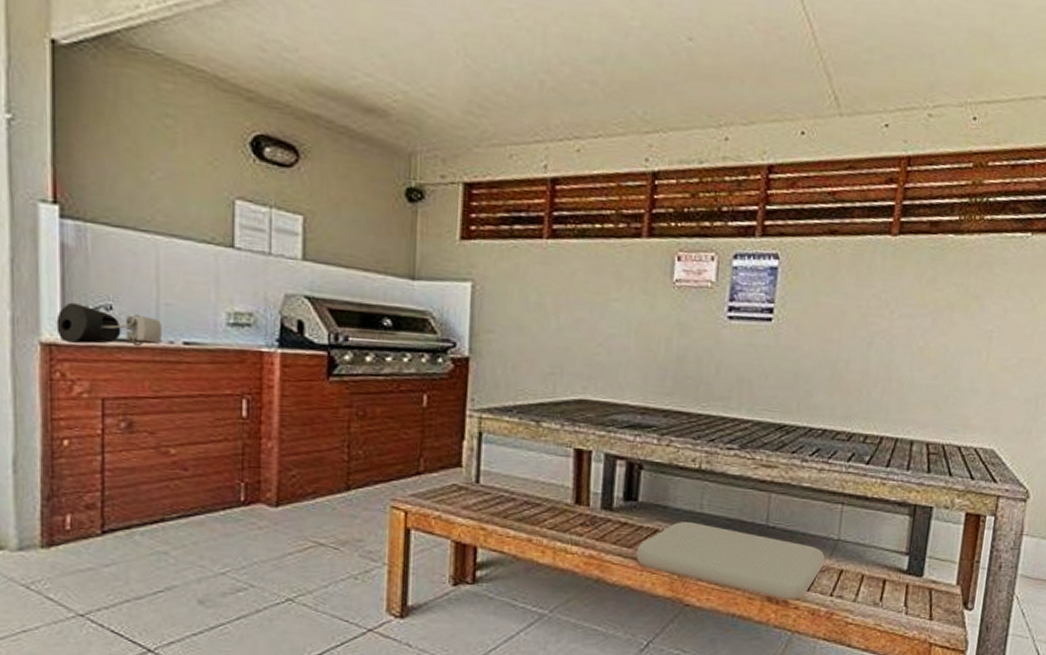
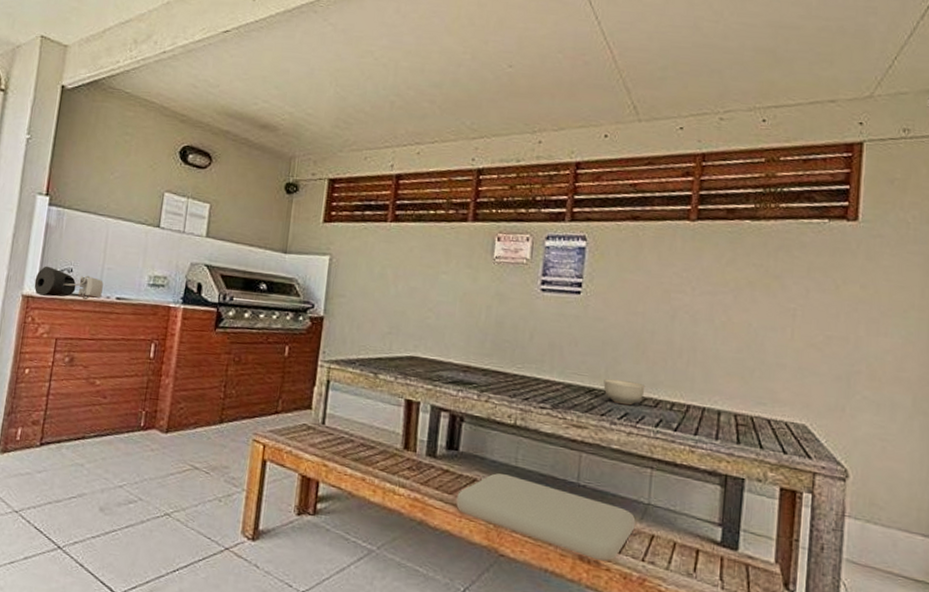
bowl: none [795,413,839,441] -> present [603,378,646,406]

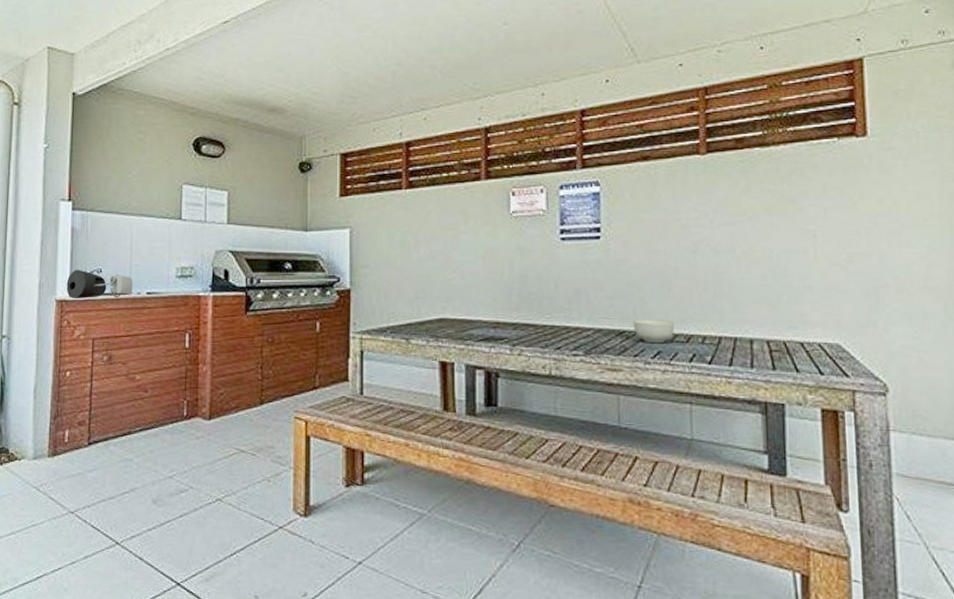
cushion: present [456,473,636,562] -> none [501,425,681,501]

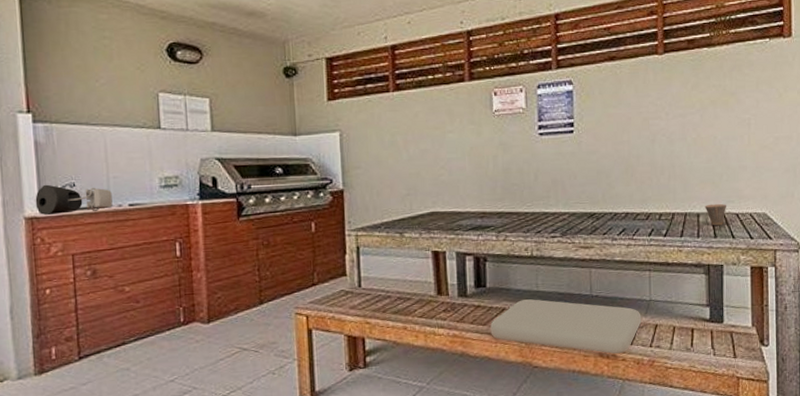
cushion: none [501,425,681,501] -> present [490,299,642,354]
bowl: present [633,319,675,344] -> none [602,201,637,223]
cup: none [759,328,788,356] -> present [704,203,726,226]

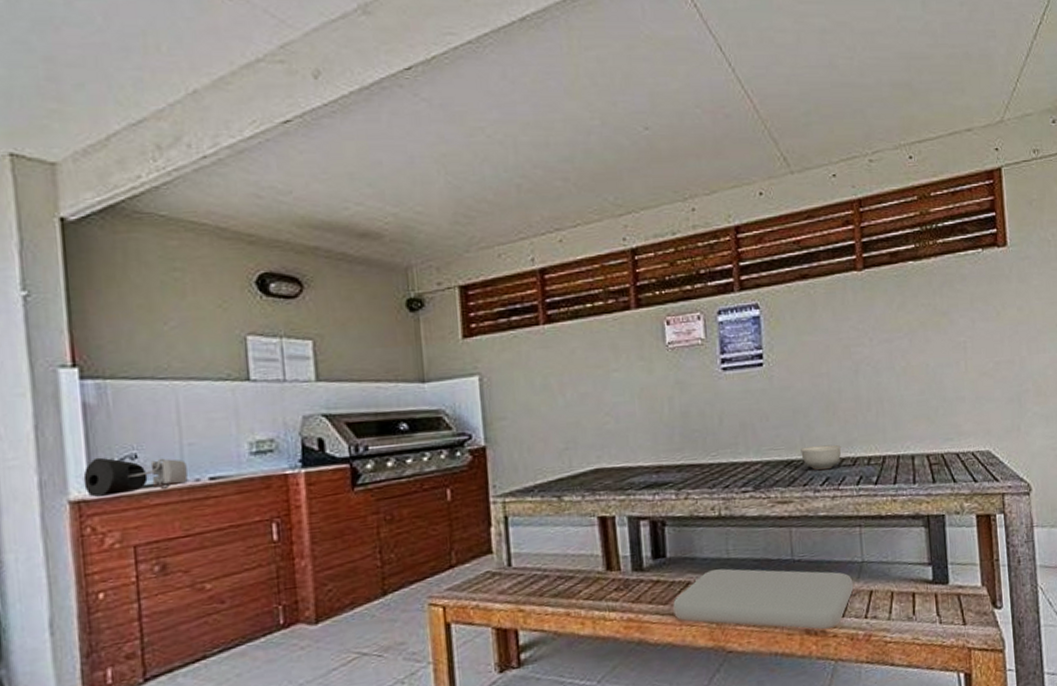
bowl: none [602,201,637,223] -> present [801,444,842,471]
cup: present [704,203,726,226] -> none [919,442,945,469]

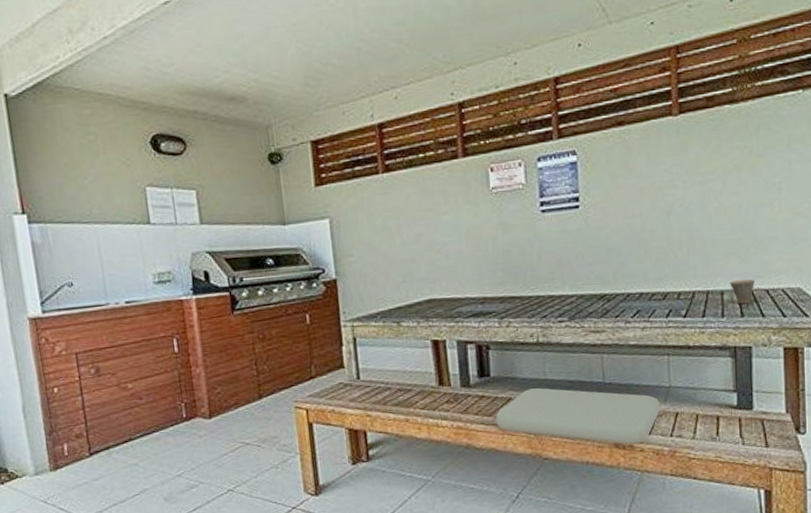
paper towel holder: present [83,457,188,498] -> none [36,284,110,316]
bowl: present [801,444,842,471] -> none [613,280,653,304]
cup: none [919,442,945,469] -> present [729,279,755,304]

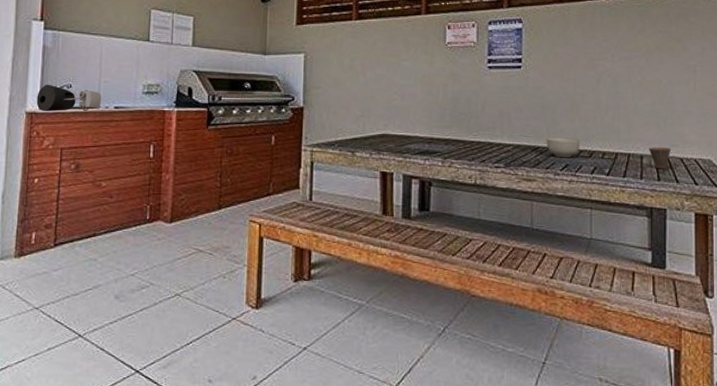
paper towel holder: none [36,284,110,316] -> present [36,84,101,112]
cushion: present [496,388,661,445] -> none [431,227,581,291]
bowl: none [613,280,653,304] -> present [546,137,581,158]

